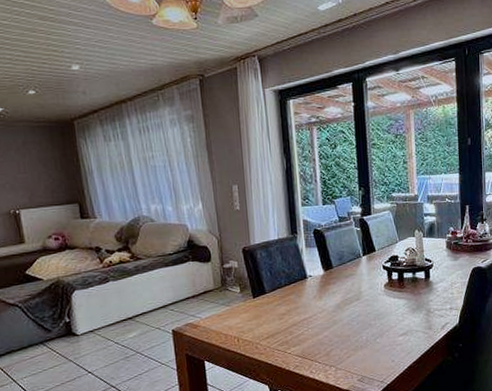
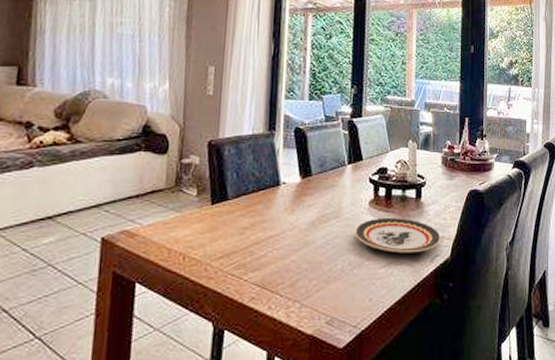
plate: none [374,295,450,324] -> present [355,217,441,254]

